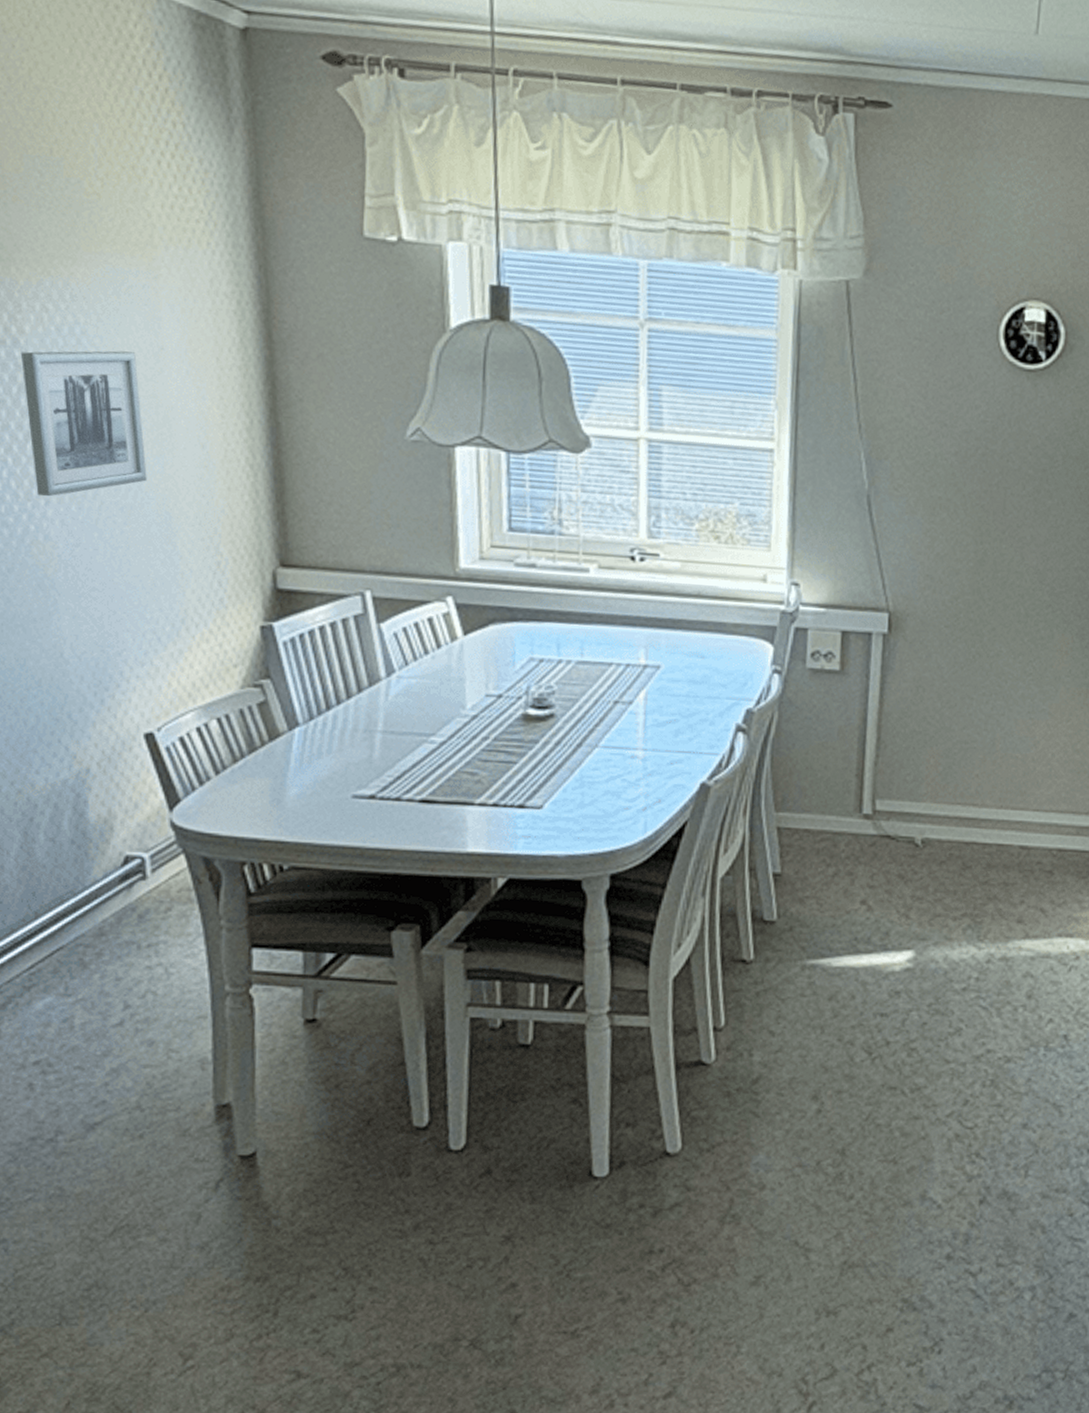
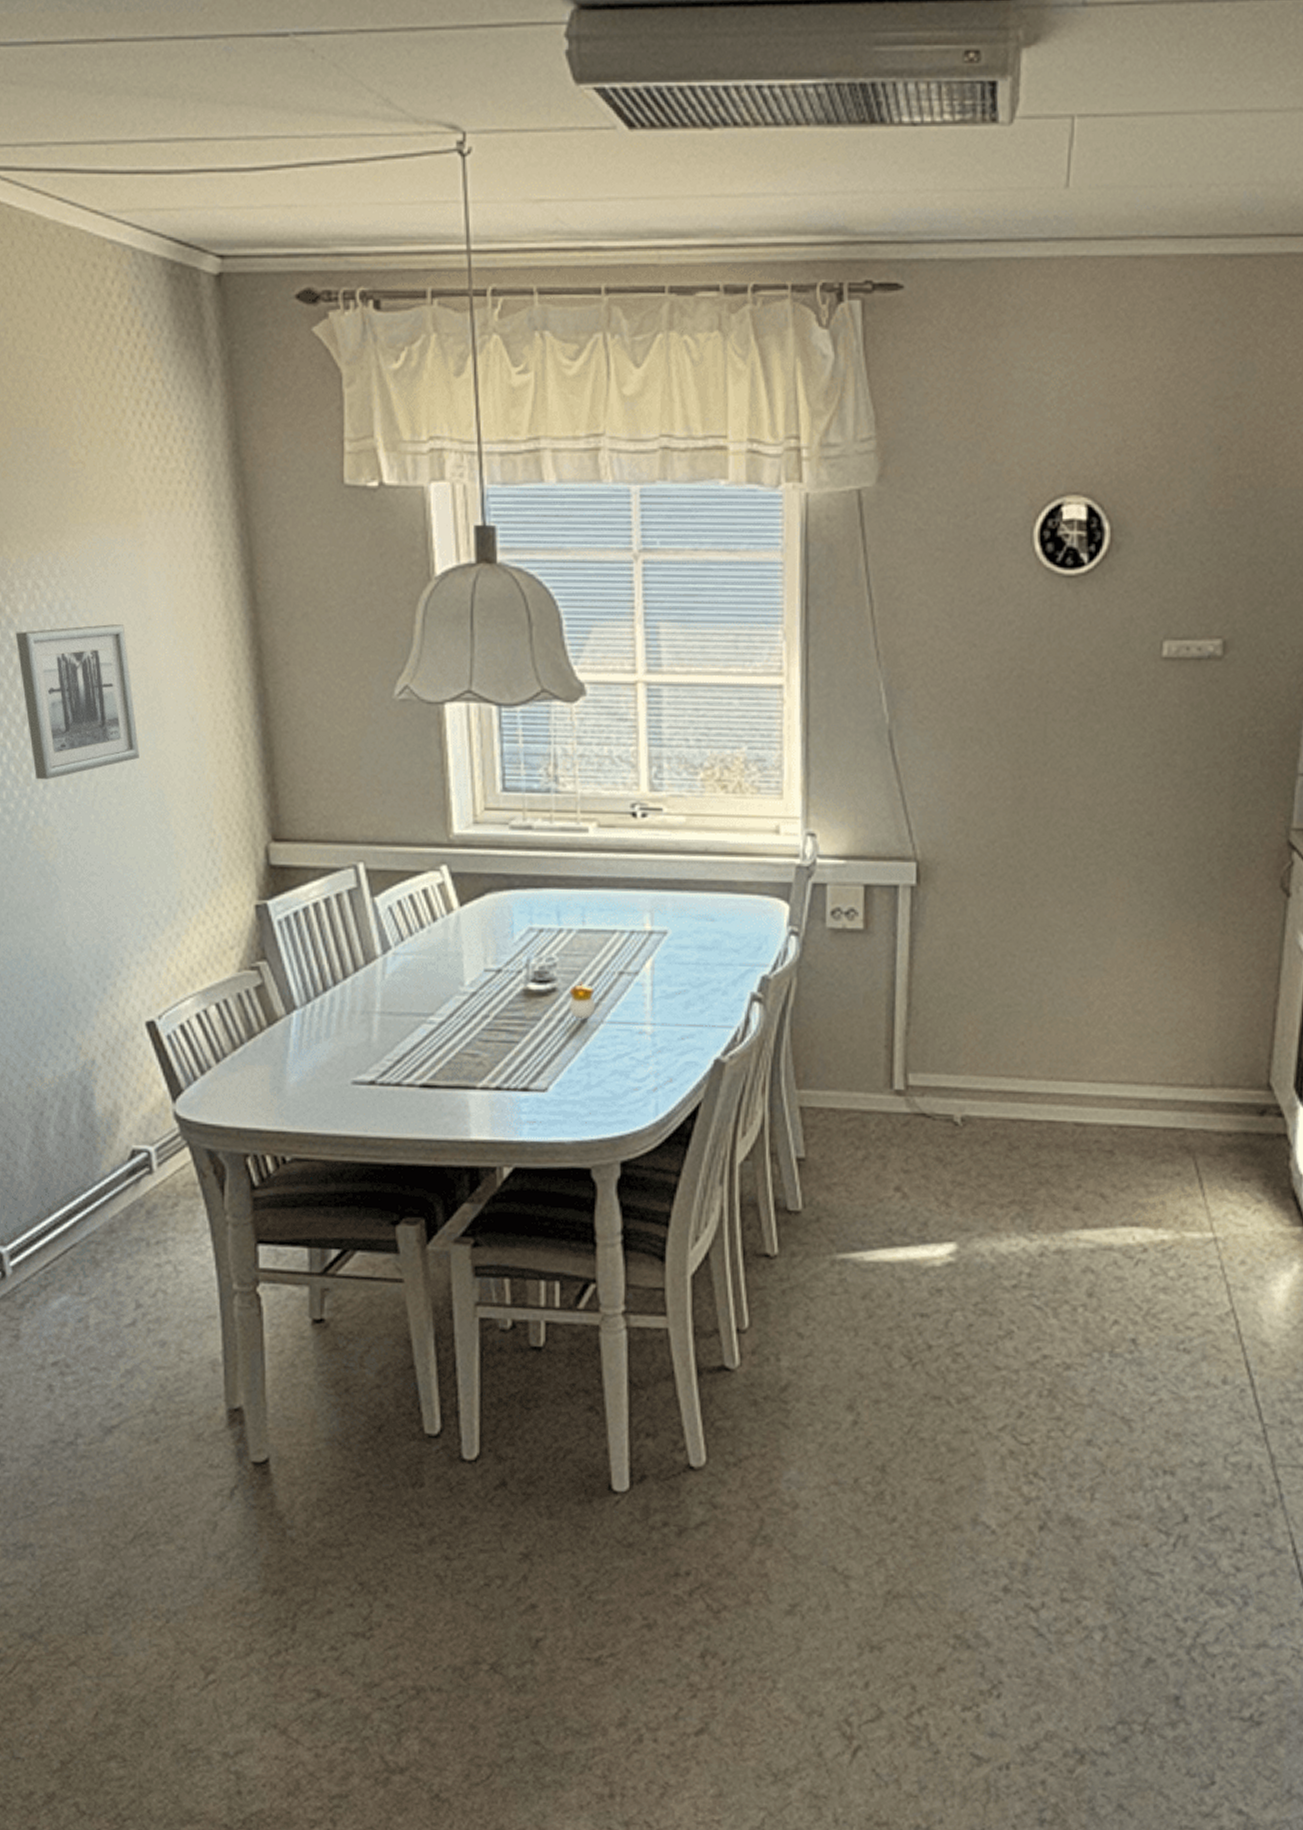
candle: none [565,709,591,744] -> present [569,981,596,1020]

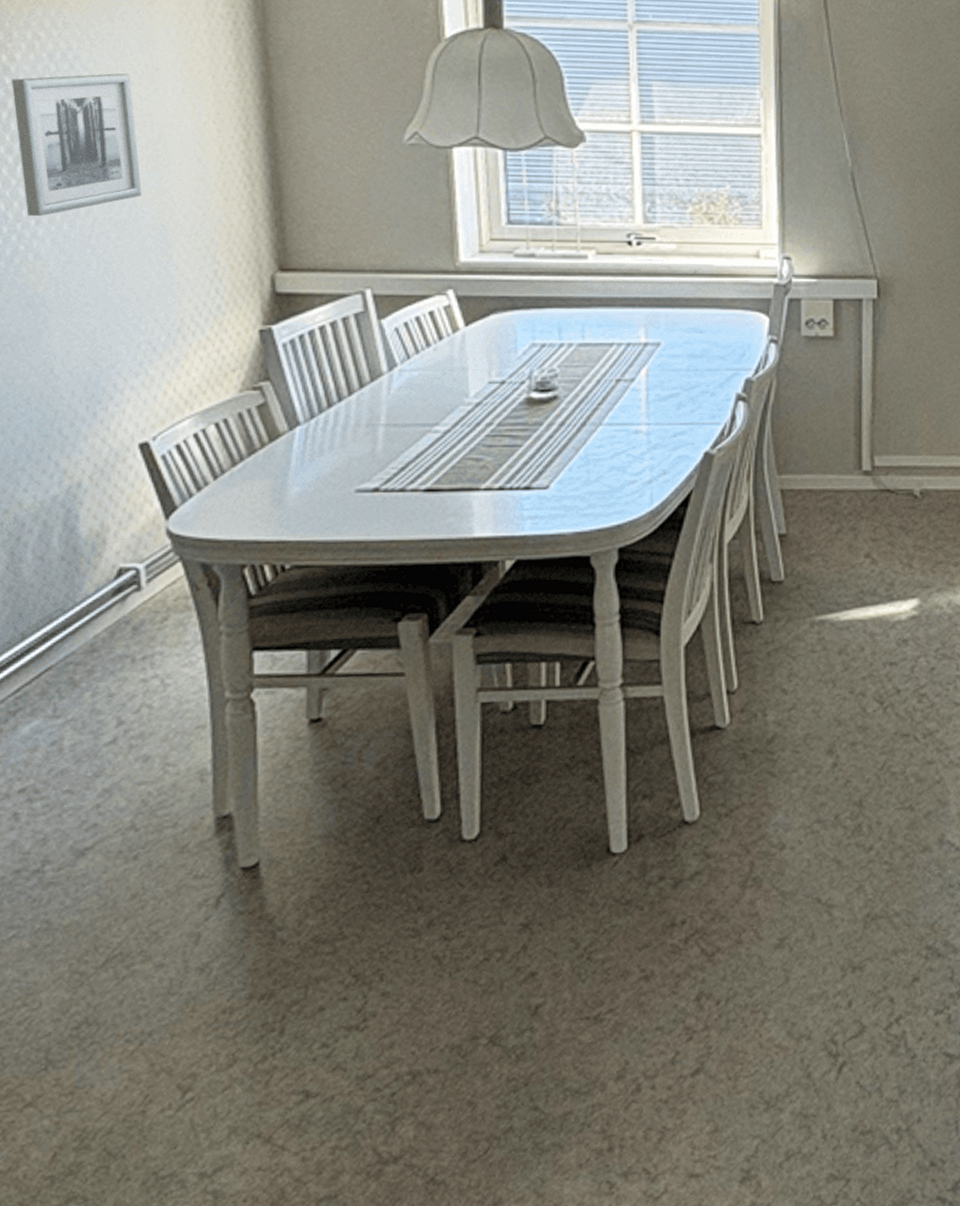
candle: present [569,981,596,1020] -> none [569,389,595,423]

